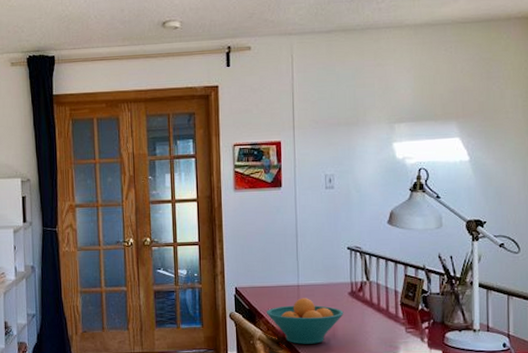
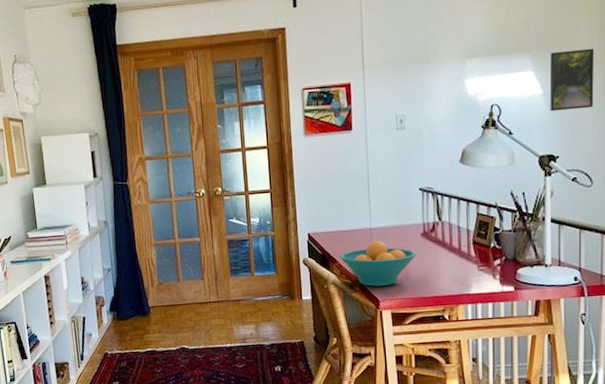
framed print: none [476,118,520,178] -> present [549,48,594,112]

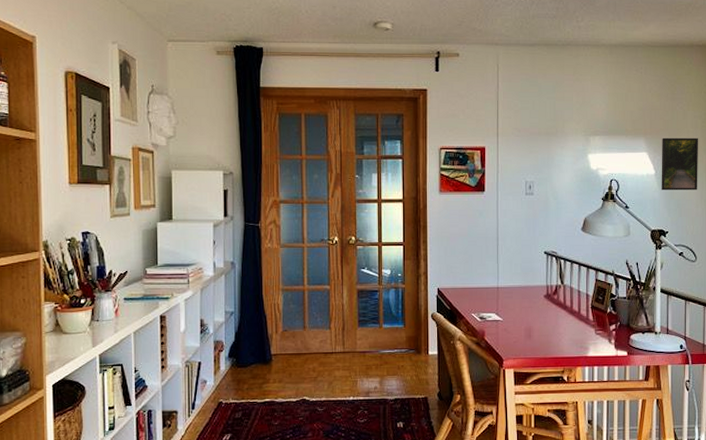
fruit bowl: present [339,240,416,287] -> none [466,300,539,345]

